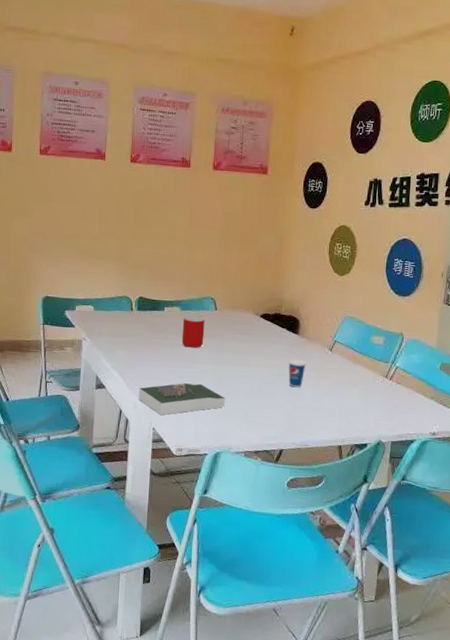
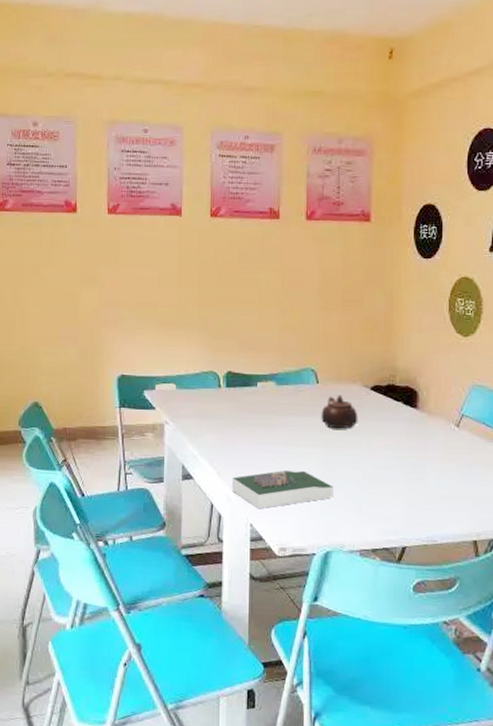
cup: present [181,316,205,348] -> none [279,392,305,429]
teapot: none [217,320,249,350] -> present [321,395,358,429]
cup: present [288,348,306,388] -> none [407,425,429,472]

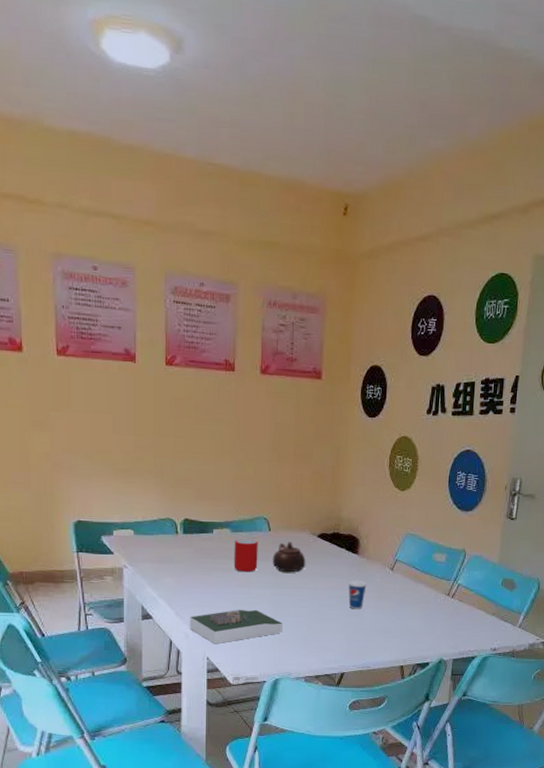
cup: none [279,392,305,429] -> present [233,538,258,572]
cup: none [407,425,429,472] -> present [348,569,367,610]

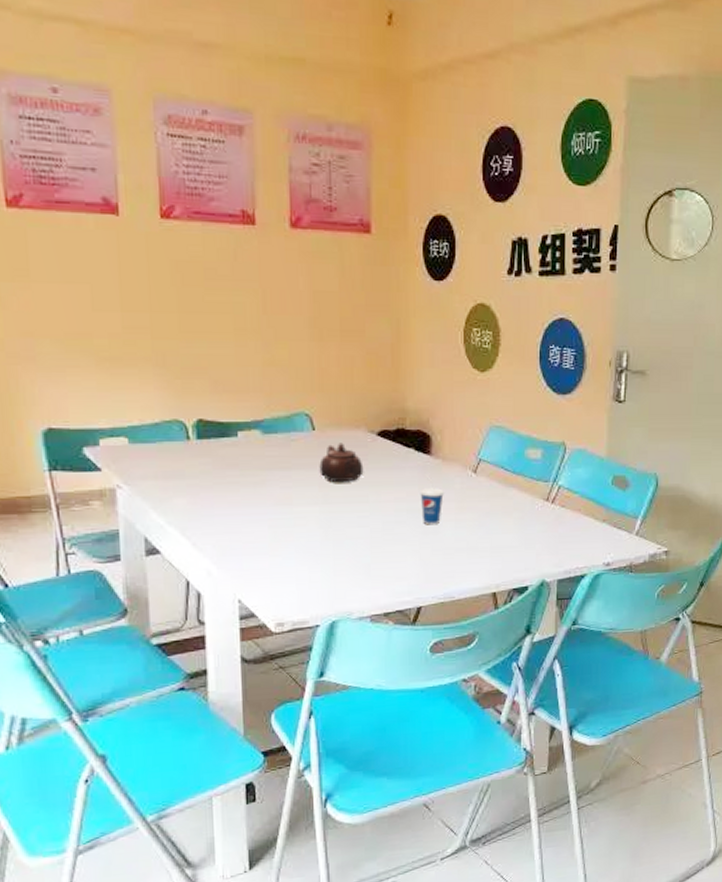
book: present [190,609,284,644] -> none [213,533,339,582]
cup: present [233,538,258,572] -> none [266,442,300,486]

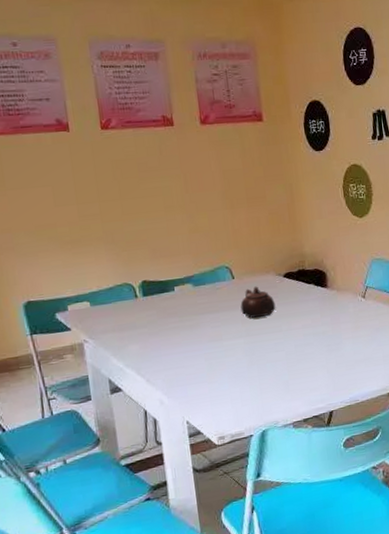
cup: present [420,473,444,525] -> none [322,302,341,344]

